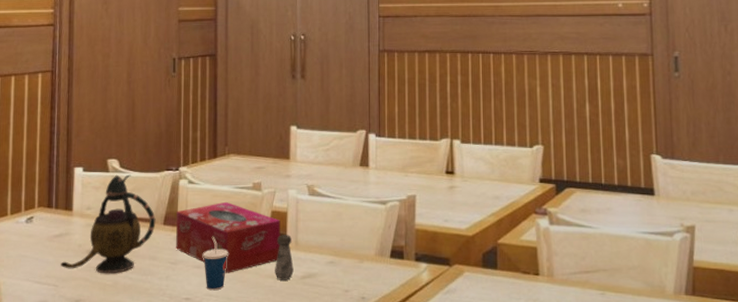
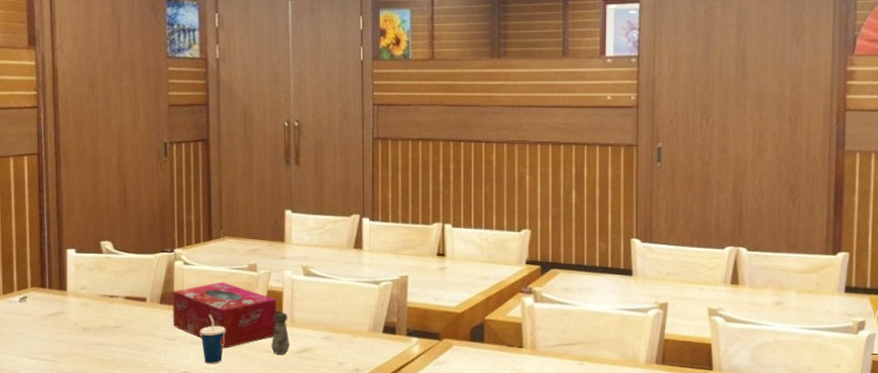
teapot: present [61,174,156,274] -> none [57,256,152,350]

